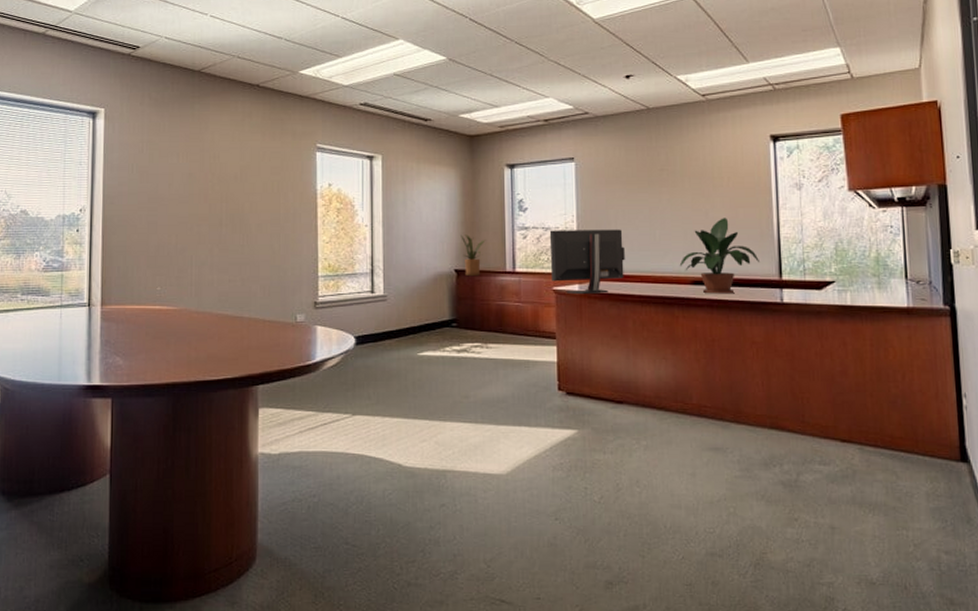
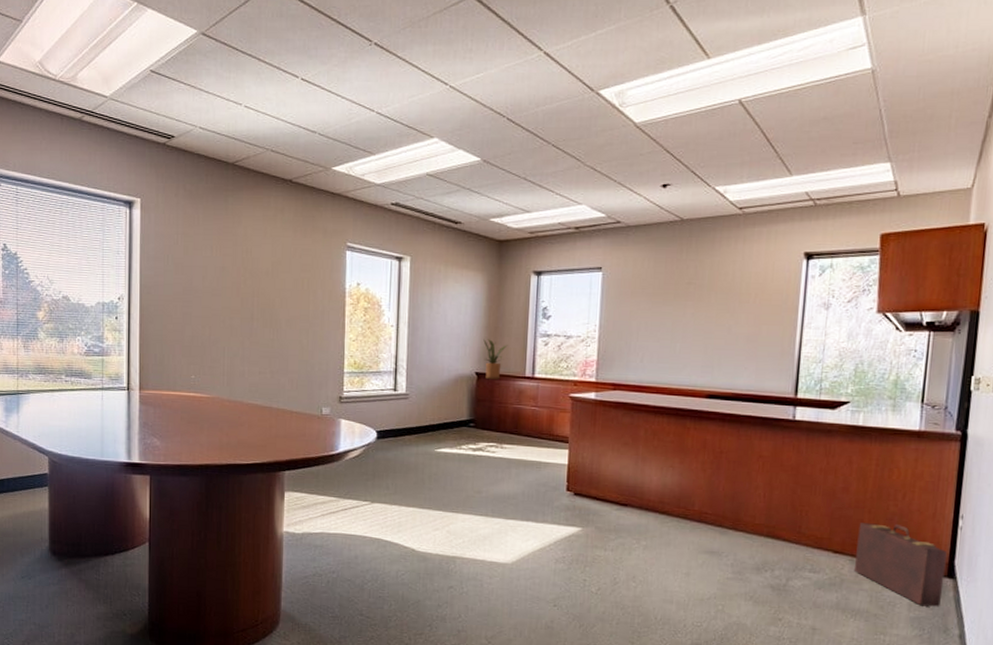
computer monitor: present [549,229,625,295] -> none [569,338,644,403]
potted plant: present [679,218,759,294] -> none [696,334,777,409]
briefcase: none [863,406,959,495] -> present [853,523,947,607]

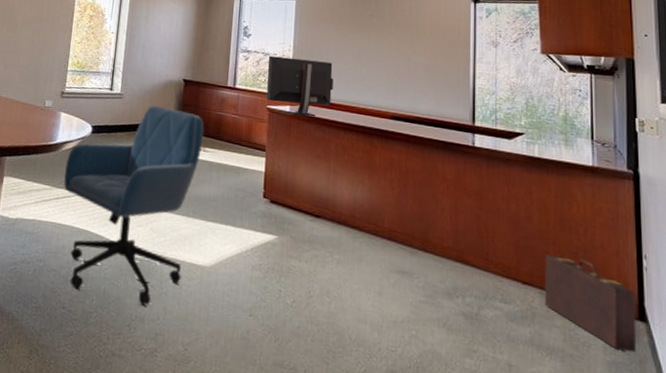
office chair: none [351,403,501,606] -> present [64,105,204,306]
house plant: present [483,339,508,380] -> none [191,50,213,88]
computer monitor: none [569,338,644,403] -> present [266,55,333,117]

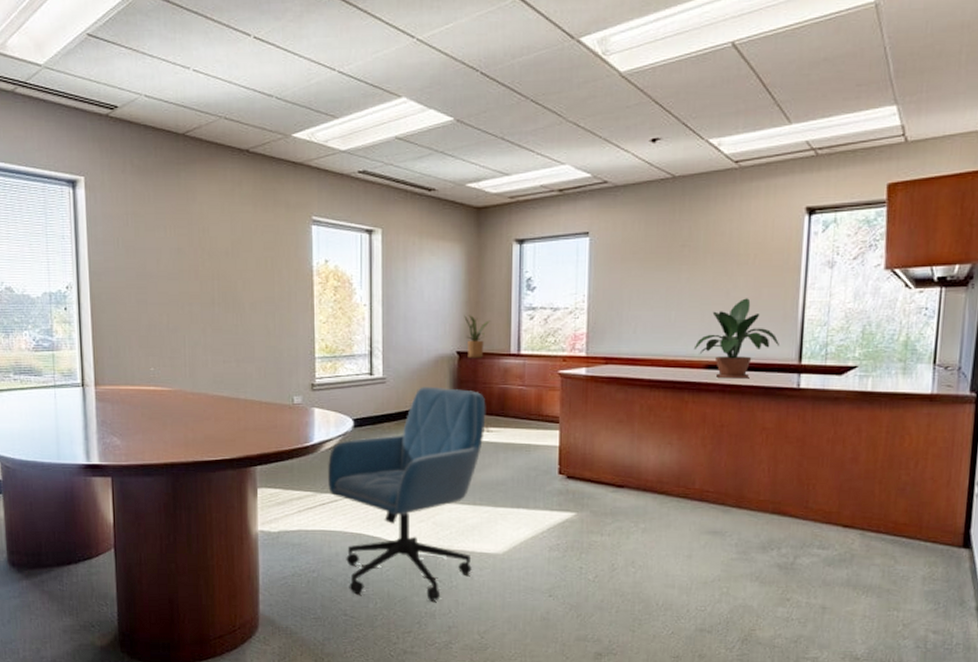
house plant: none [191,50,213,88] -> present [464,315,490,359]
computer monitor: present [266,55,333,117] -> none [557,310,637,379]
potted plant: none [381,63,455,132] -> present [693,298,779,379]
briefcase: present [544,254,637,353] -> none [864,493,962,579]

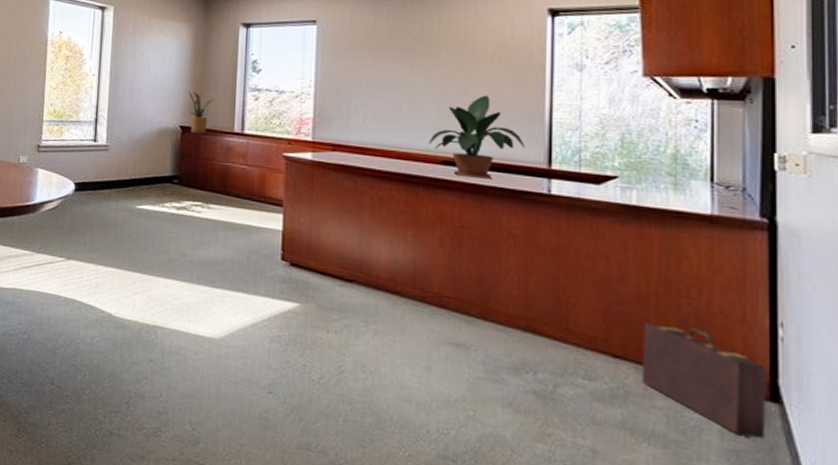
office chair: present [328,386,486,602] -> none [45,157,207,382]
briefcase: none [864,493,962,579] -> present [641,322,766,439]

